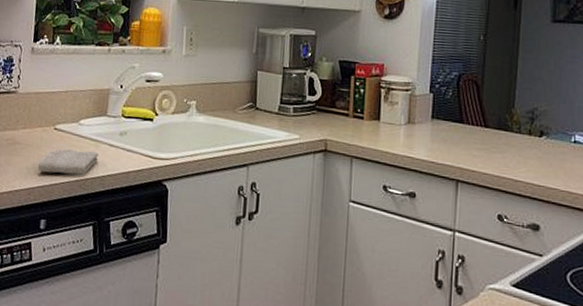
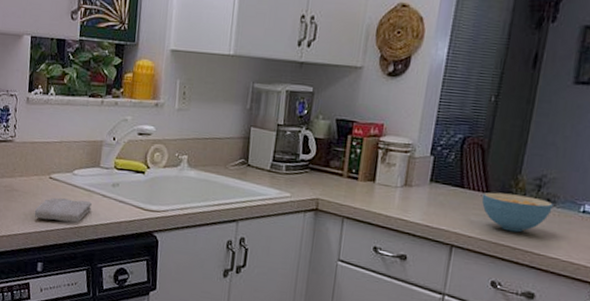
cereal bowl: none [481,126,547,165] -> present [481,192,553,233]

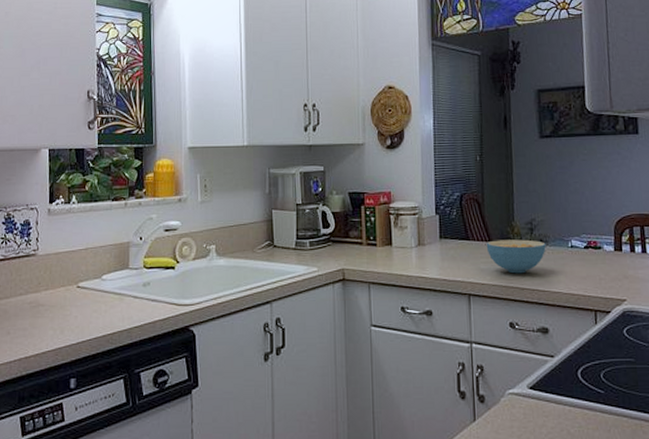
washcloth: present [34,197,92,223] -> none [63,305,123,332]

